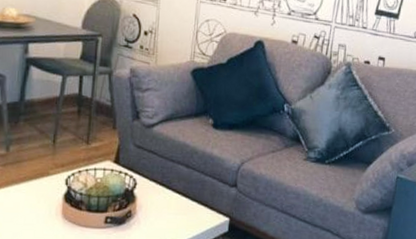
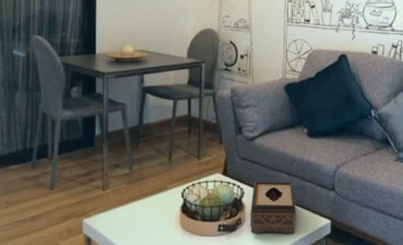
tissue box: none [141,173,193,230] -> present [250,181,296,234]

